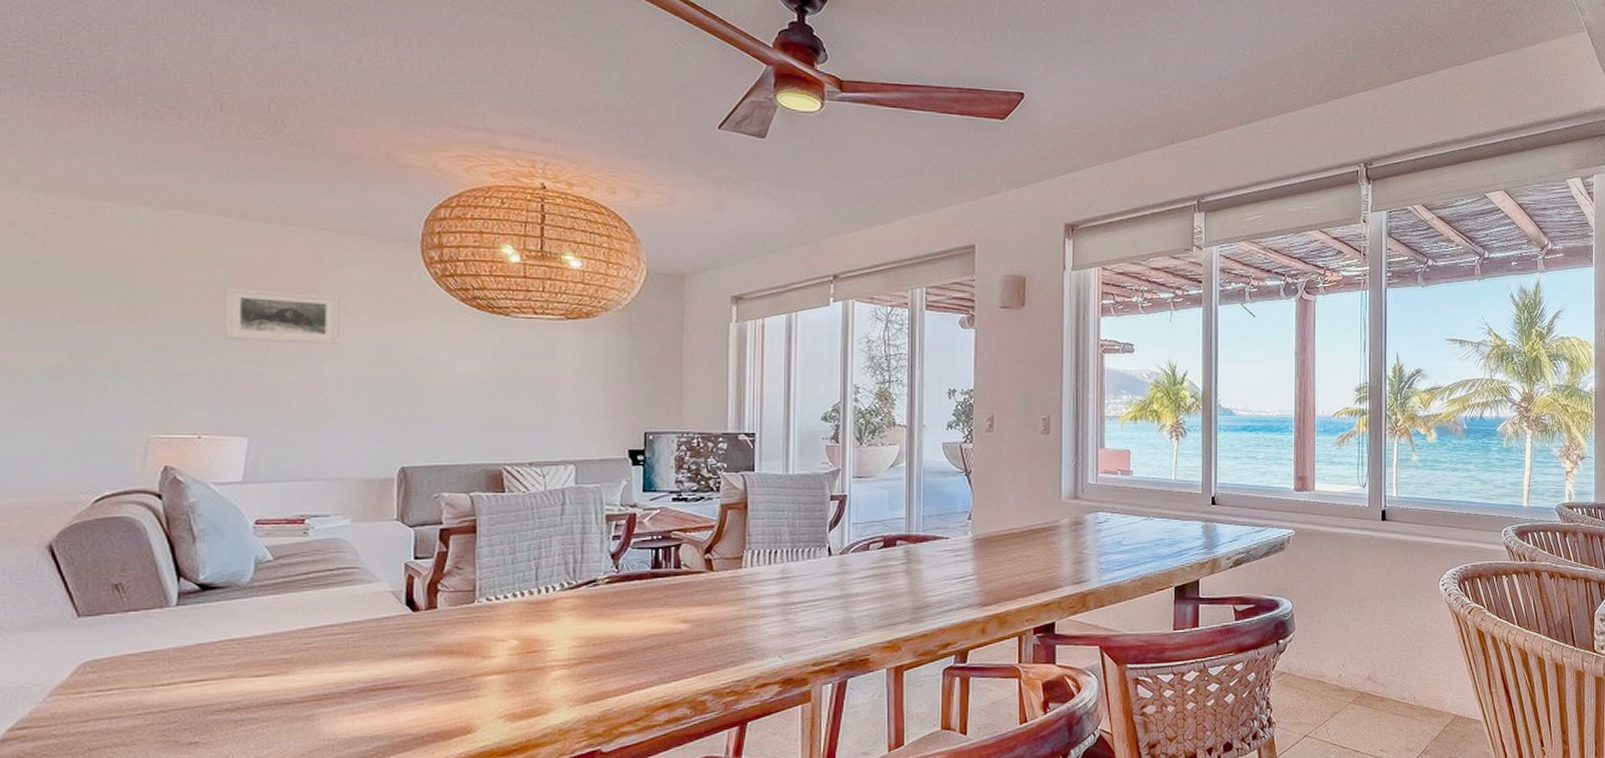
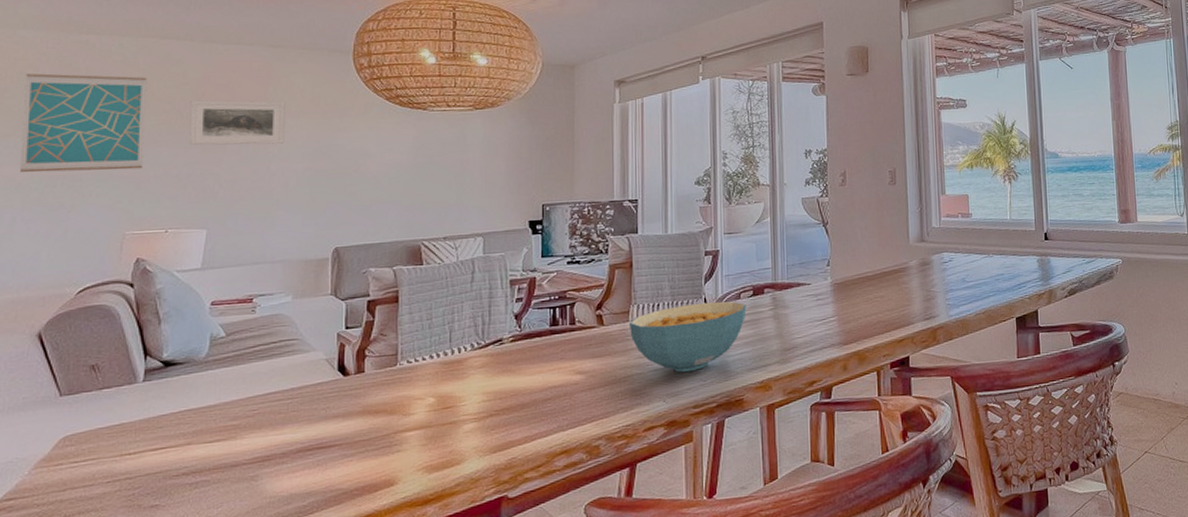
wall art: none [19,242,171,363] -> present [20,73,147,173]
cereal bowl: none [743,551,876,626] -> present [630,301,747,372]

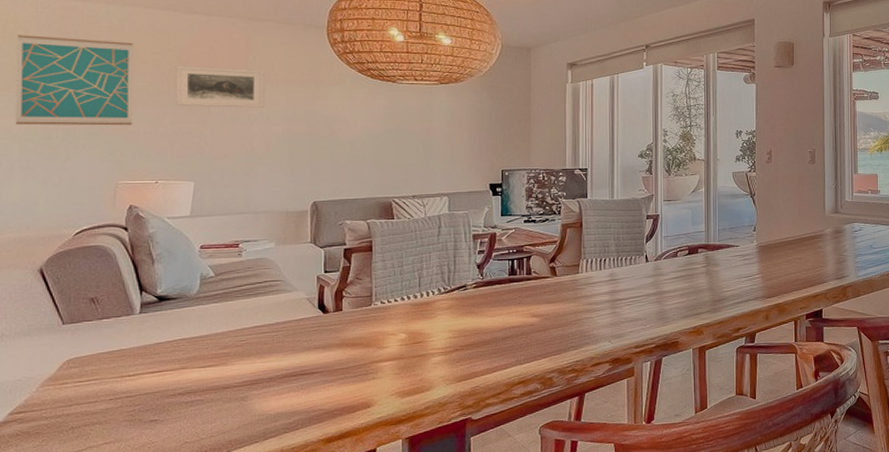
cereal bowl: present [630,301,747,372] -> none [579,258,682,317]

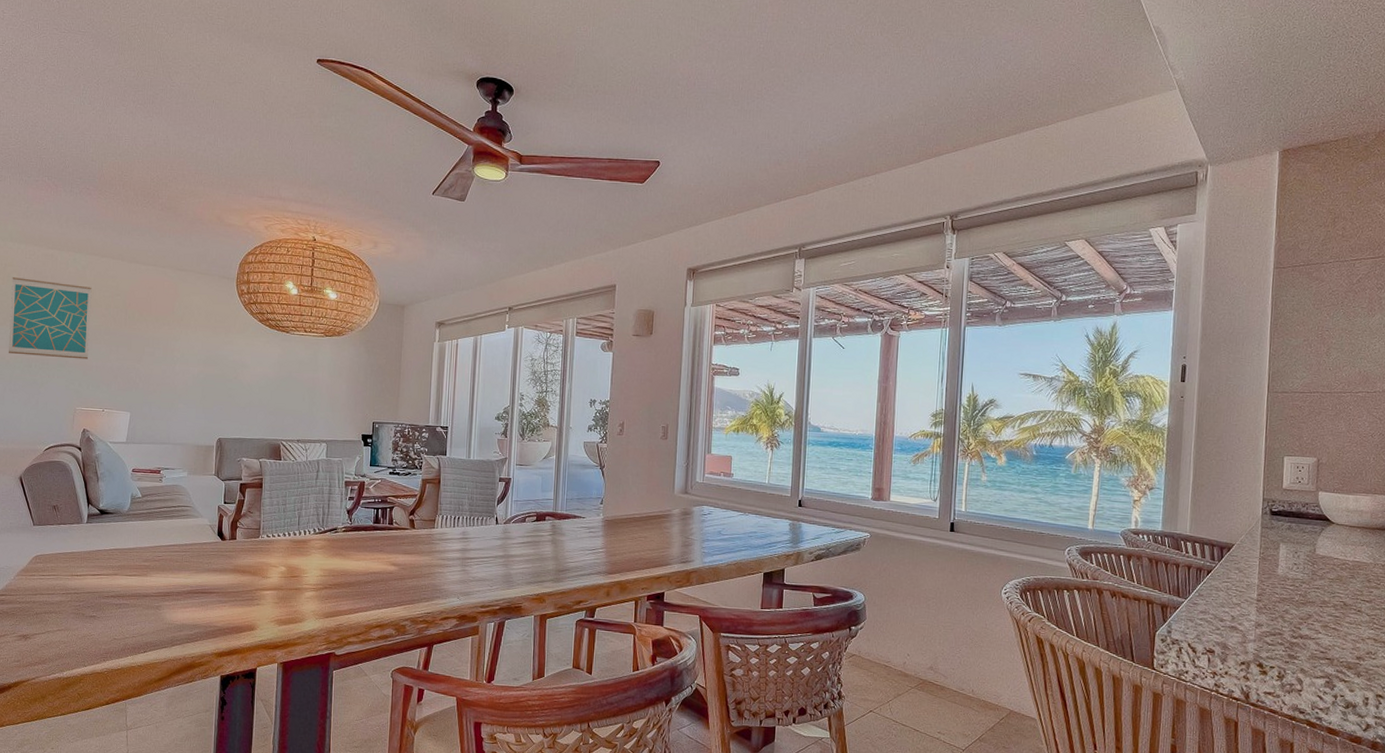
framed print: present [175,66,265,108] -> none [120,309,187,350]

